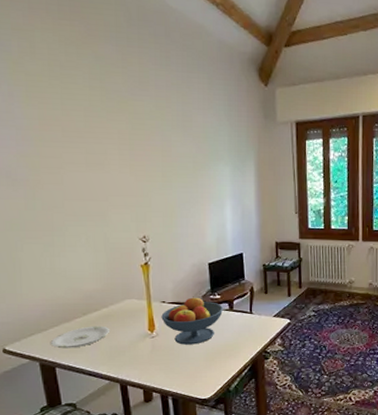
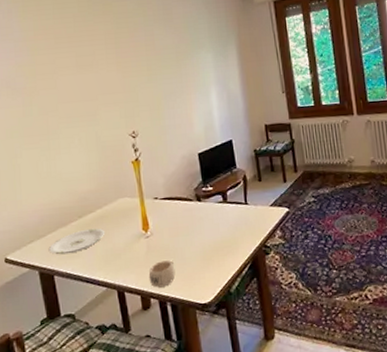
mug: none [152,359,178,383] -> present [148,260,176,288]
fruit bowl: present [161,296,223,345] -> none [154,190,217,244]

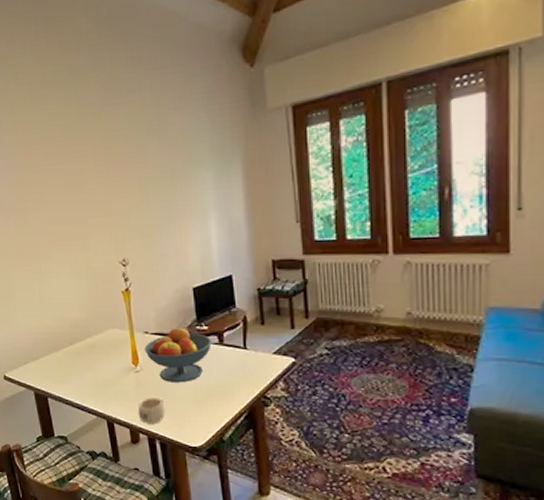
plate: present [48,228,106,255] -> none [42,356,96,379]
fruit bowl: none [154,190,217,244] -> present [144,326,211,383]

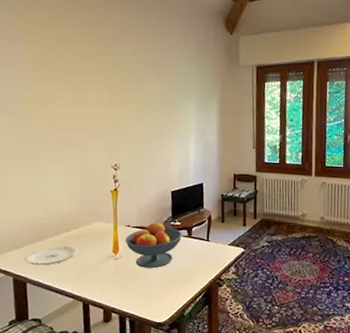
plate: none [42,356,96,379] -> present [24,245,79,266]
mug: present [138,398,165,424] -> none [112,281,137,304]

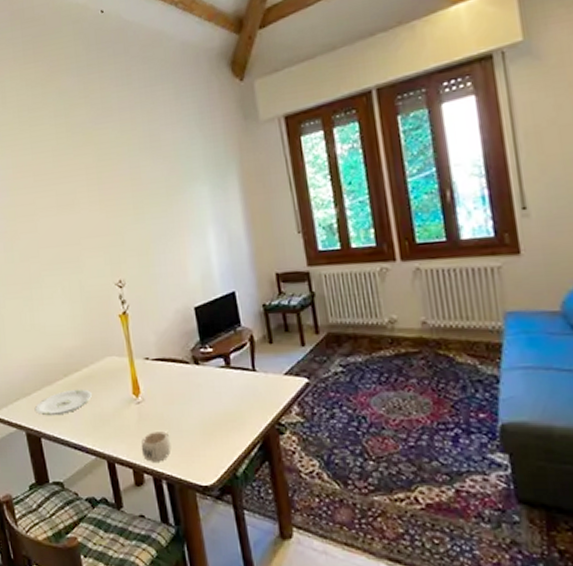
mug: none [112,281,137,304] -> present [141,431,172,462]
fruit bowl: present [125,222,182,268] -> none [145,350,218,413]

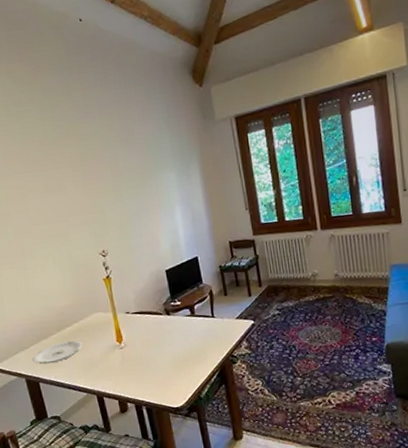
mug: present [141,431,172,462] -> none [124,369,149,394]

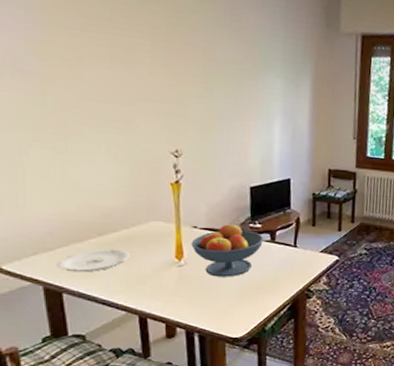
fruit bowl: none [127,304,185,354] -> present [191,223,263,277]

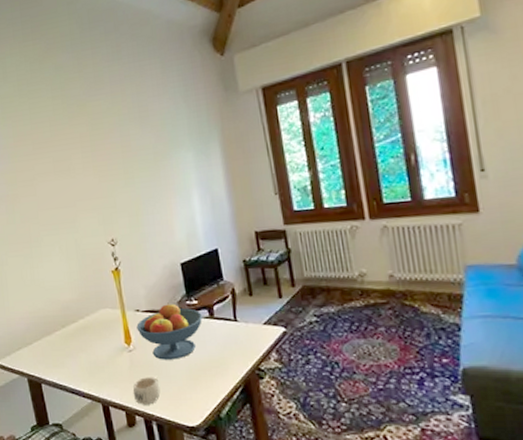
plate: present [57,248,131,273] -> none [35,338,88,364]
mug: none [177,292,208,318] -> present [132,377,161,405]

